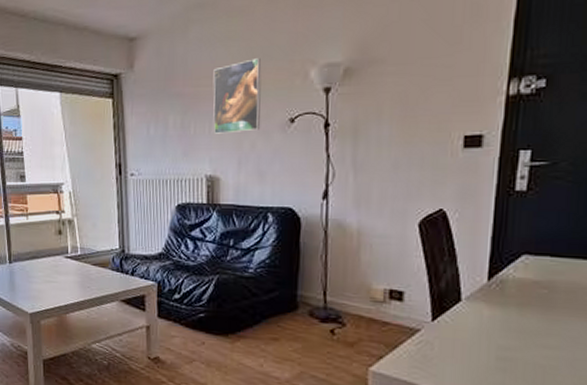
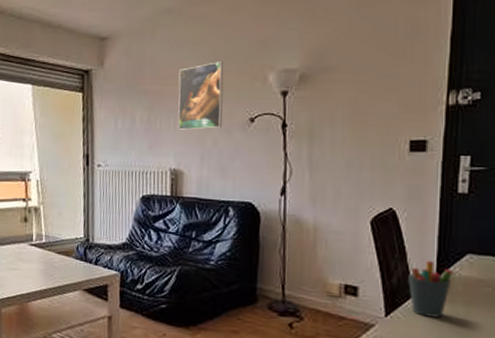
pen holder: none [457,260,507,322] -> present [407,257,454,318]

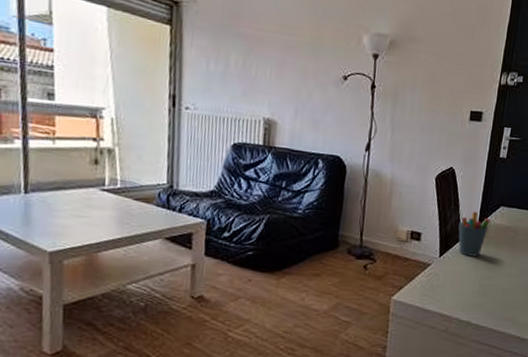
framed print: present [178,62,224,130] -> none [274,15,322,82]

